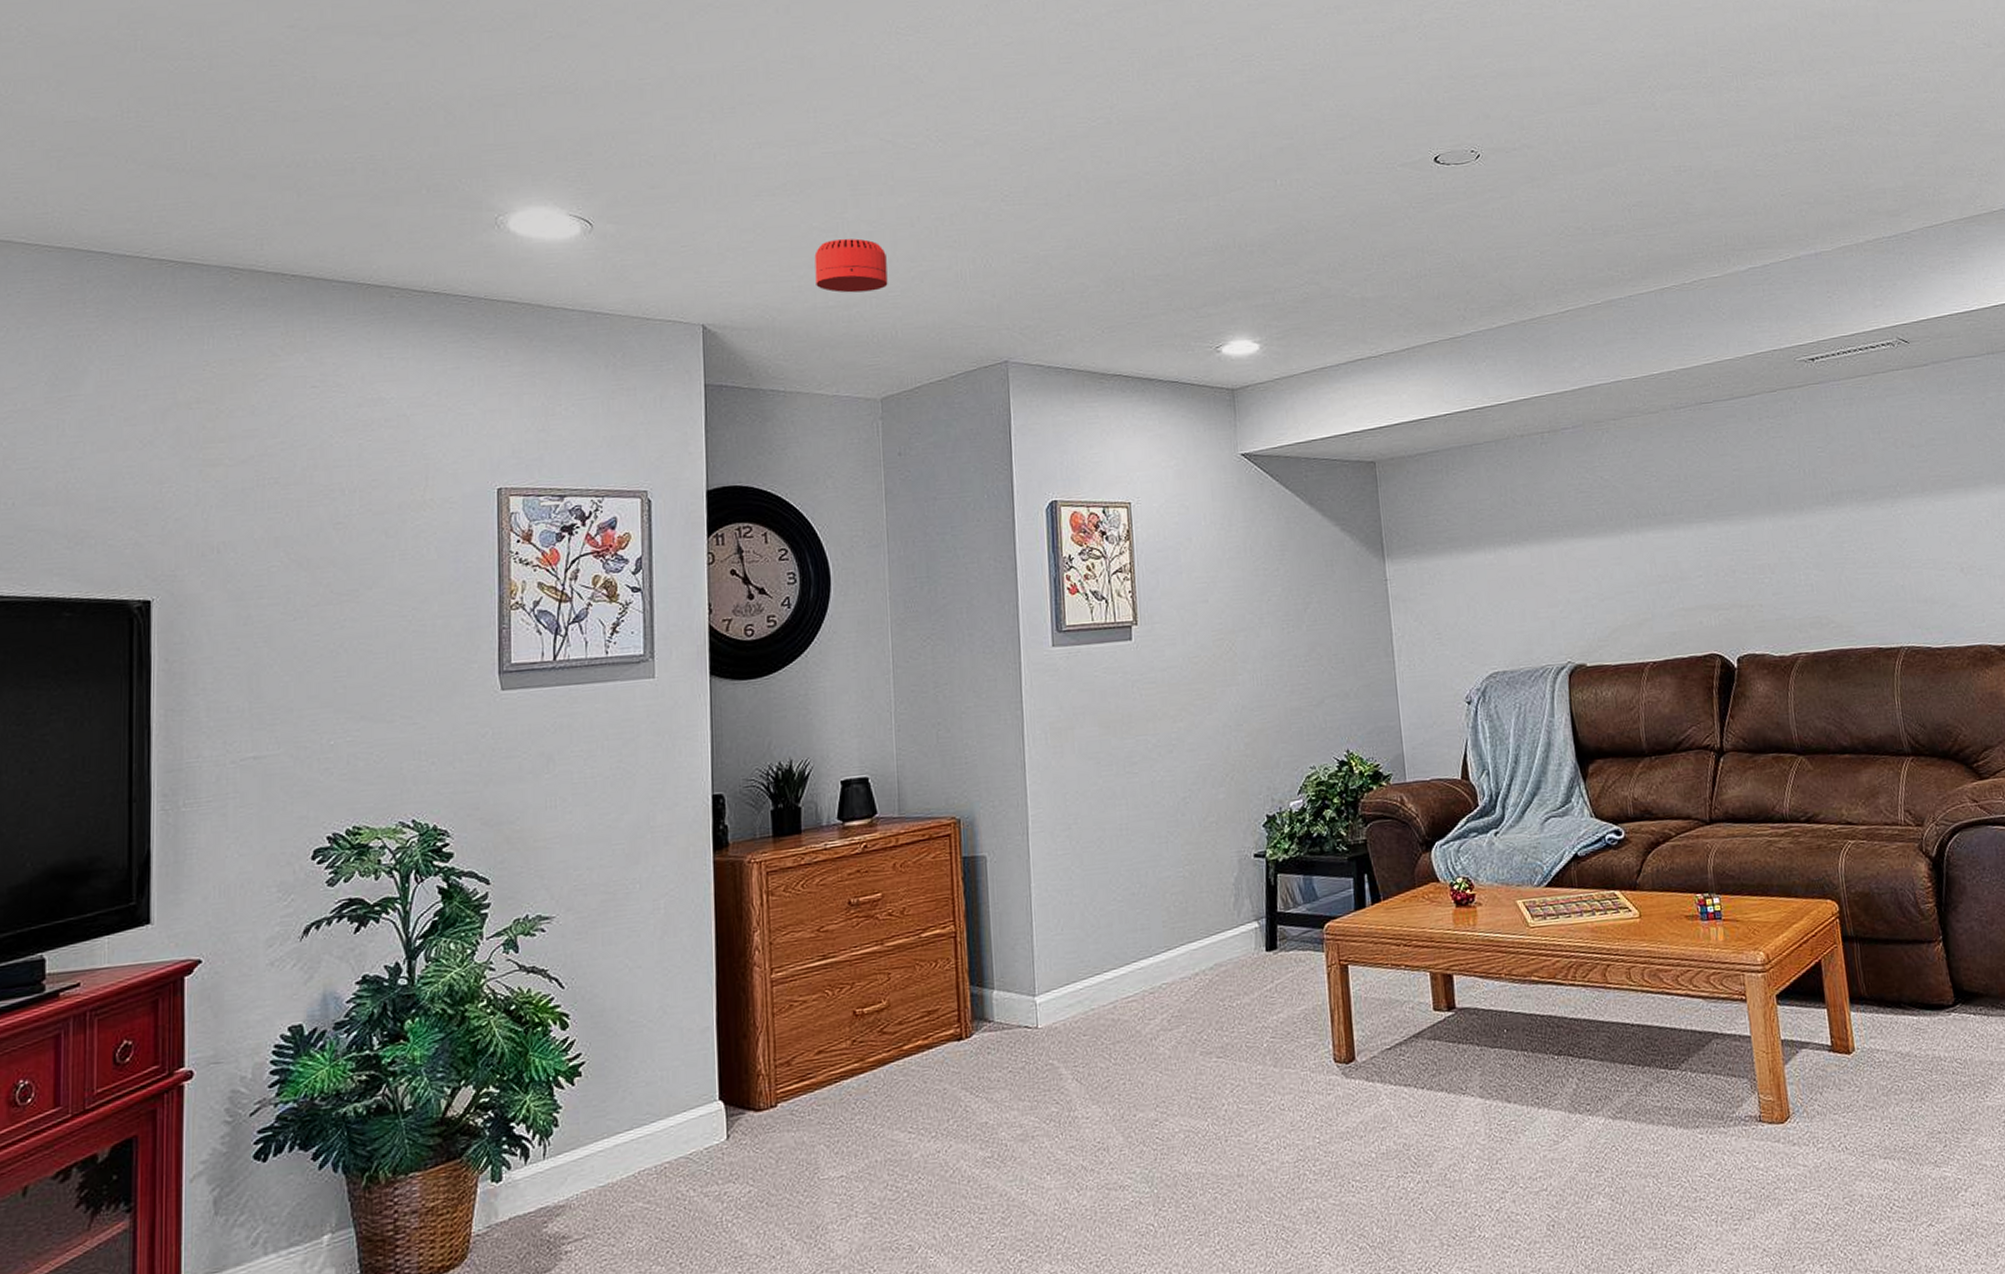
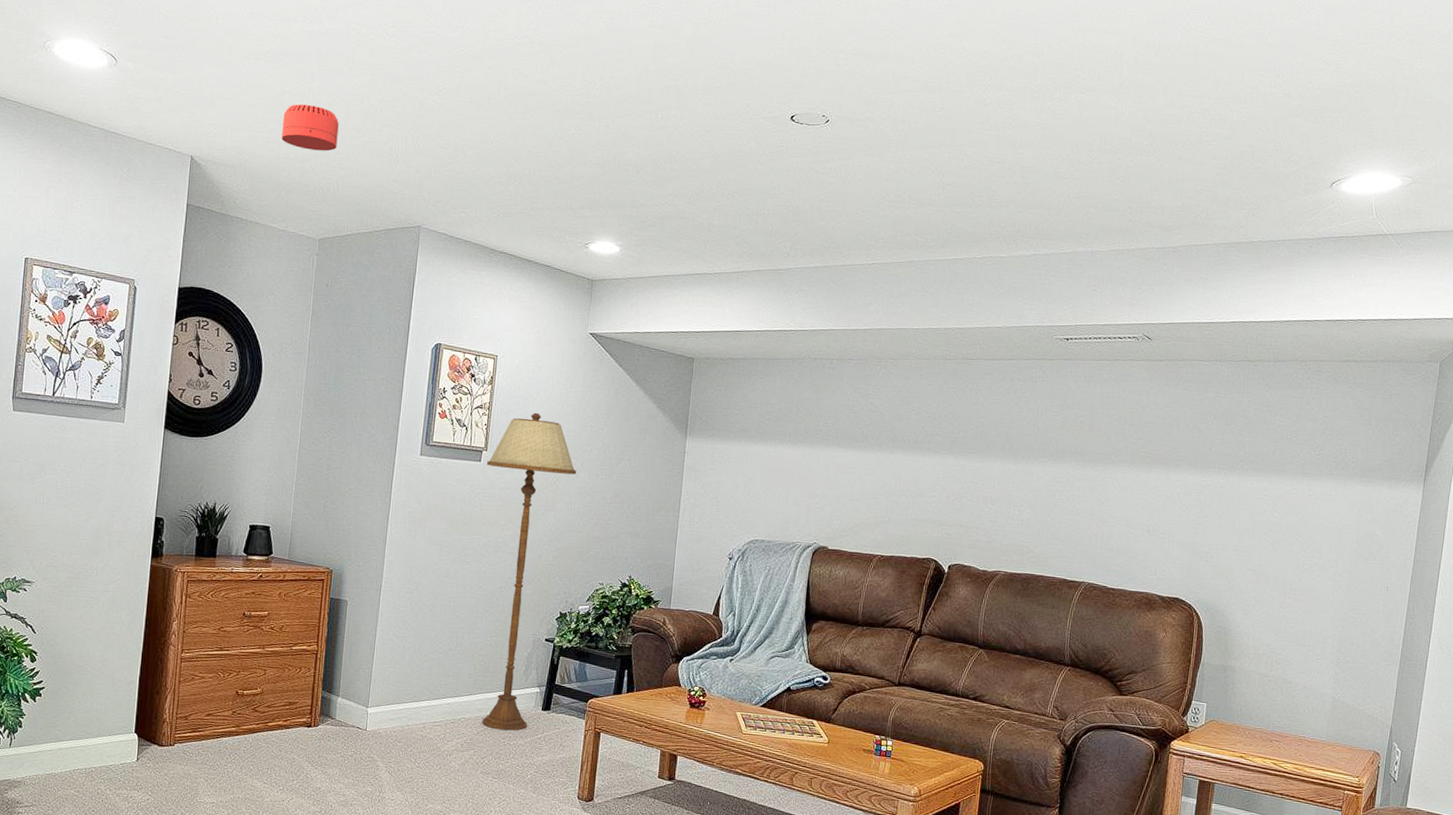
floor lamp: none [1140,564,1256,990] -> present [482,412,577,731]

